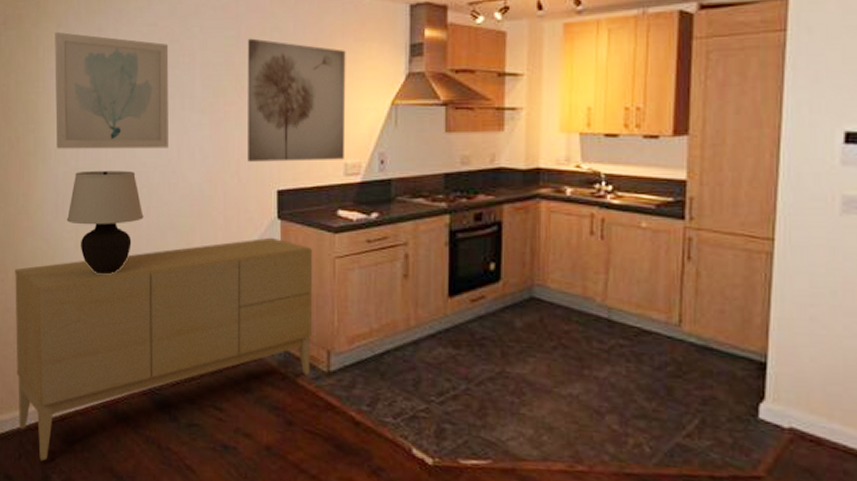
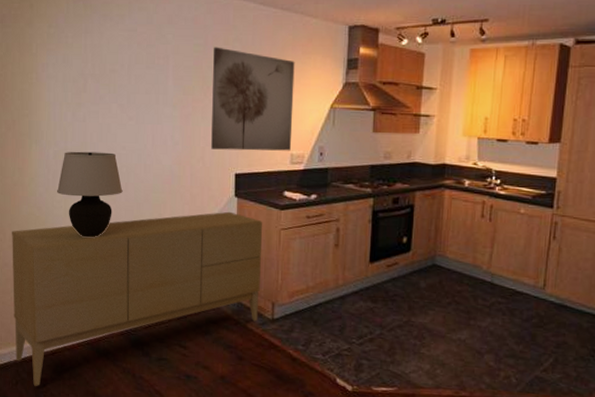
wall art: present [55,31,169,149] -> none [46,31,146,135]

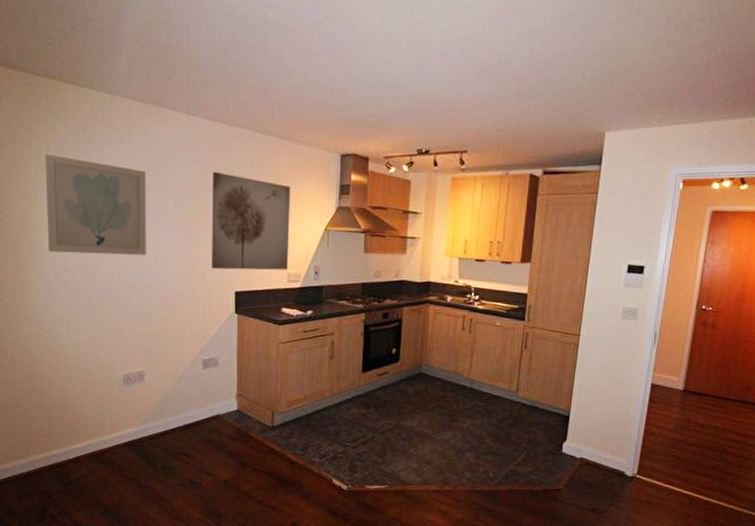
sideboard: present [12,211,263,386] -> none [13,327,263,498]
wall art: none [46,31,146,135] -> present [45,153,146,256]
table lamp: present [56,151,123,238] -> none [58,270,125,354]

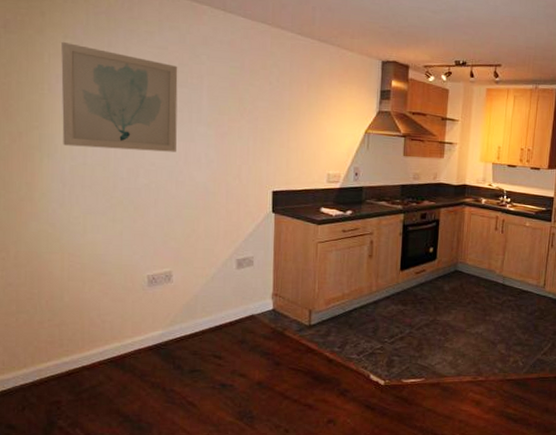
wall art: present [212,171,291,270] -> none [248,70,332,171]

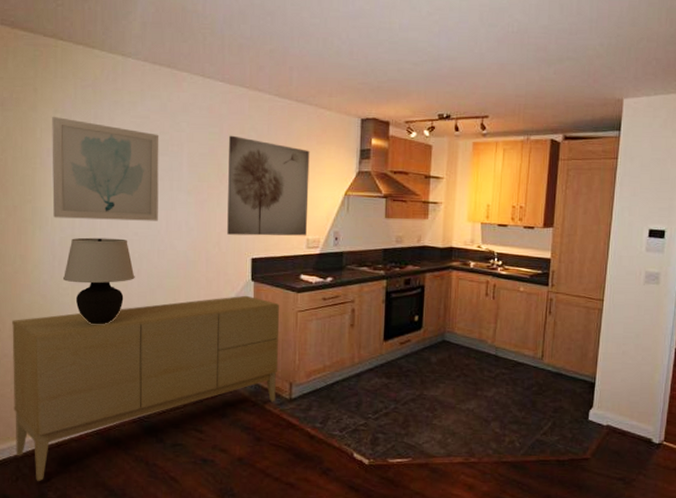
sideboard: none [17,226,301,410] -> present [12,295,280,481]
table lamp: none [73,166,152,254] -> present [62,237,135,325]
wall art: none [248,70,332,171] -> present [227,135,310,236]

